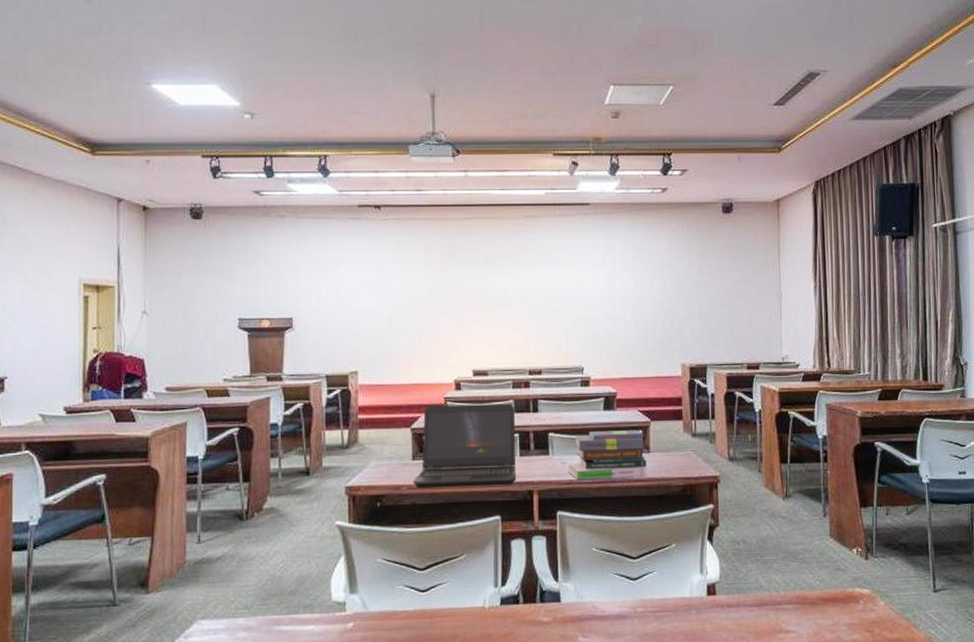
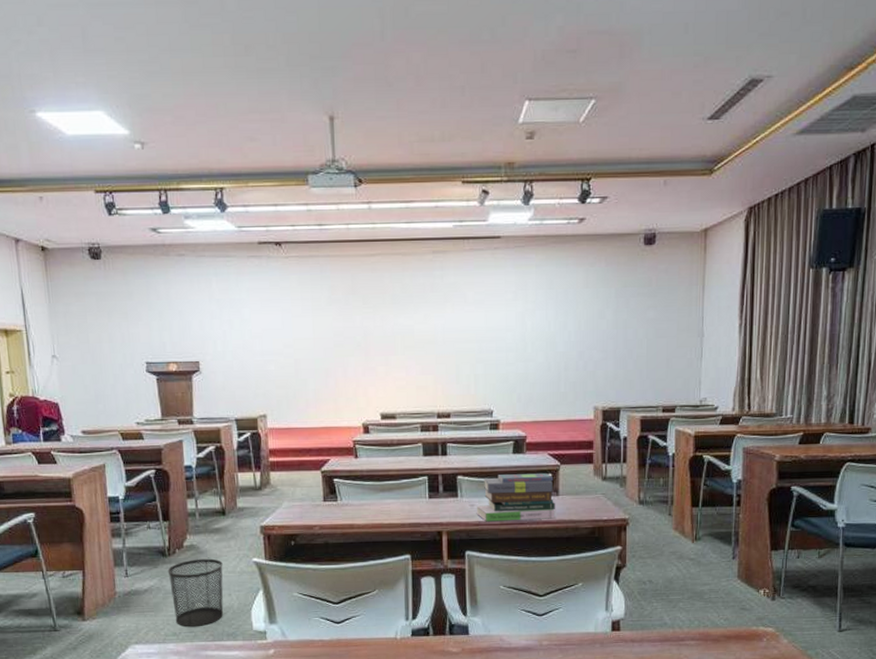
waste bin: none [244,522,304,599] -> present [167,558,224,627]
laptop computer: present [413,403,516,489] -> none [325,446,425,529]

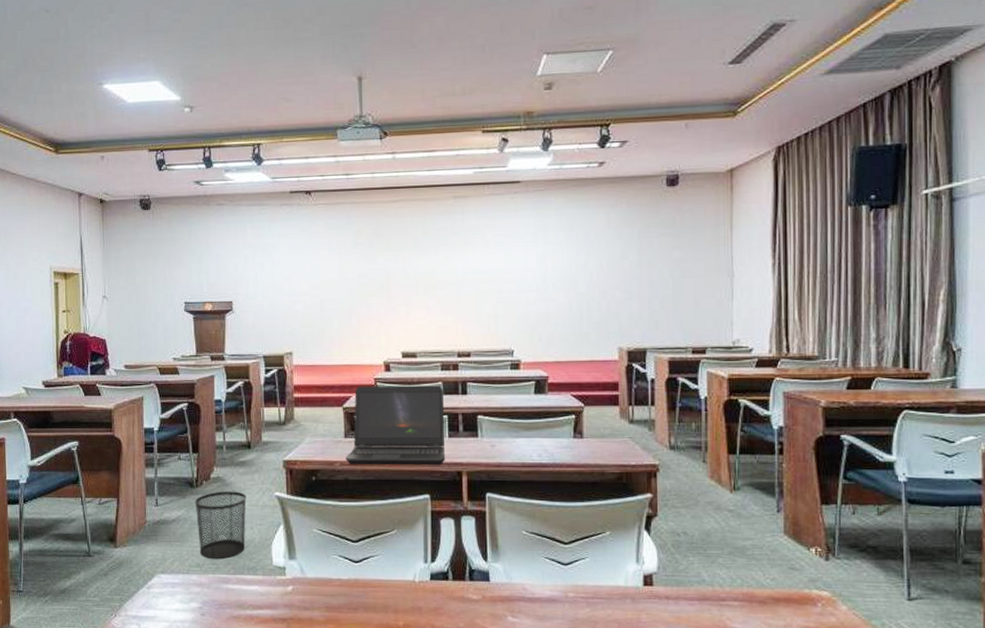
laptop computer: none [325,446,425,529] -> present [345,385,445,466]
books: present [476,473,555,522] -> none [497,415,580,463]

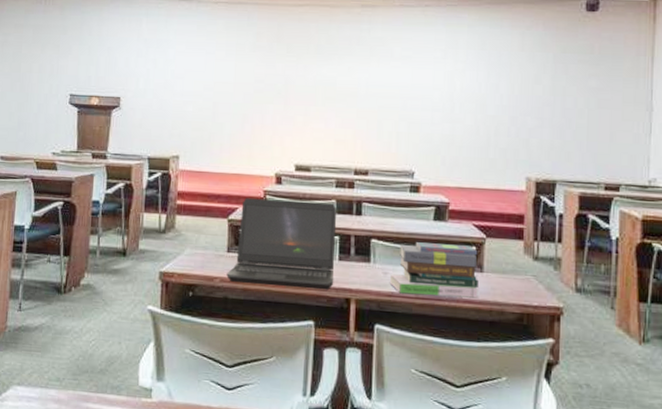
waste bin: present [194,491,247,559] -> none [60,299,117,375]
books: none [497,415,580,463] -> present [389,242,478,298]

